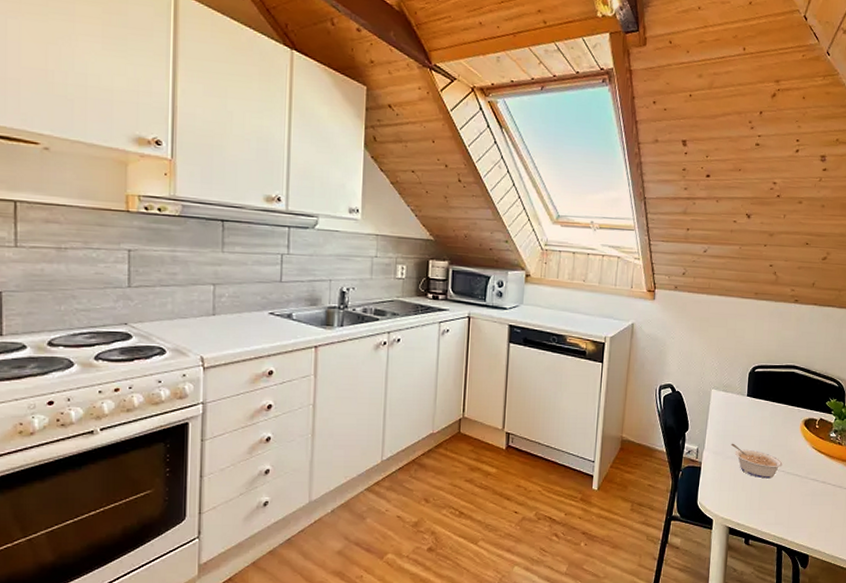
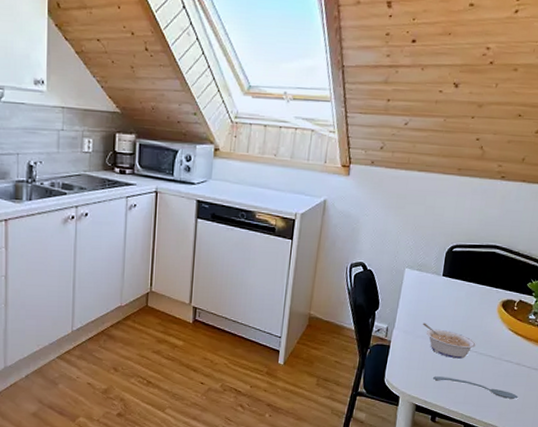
spoon: none [744,497,827,518] -> present [433,376,519,399]

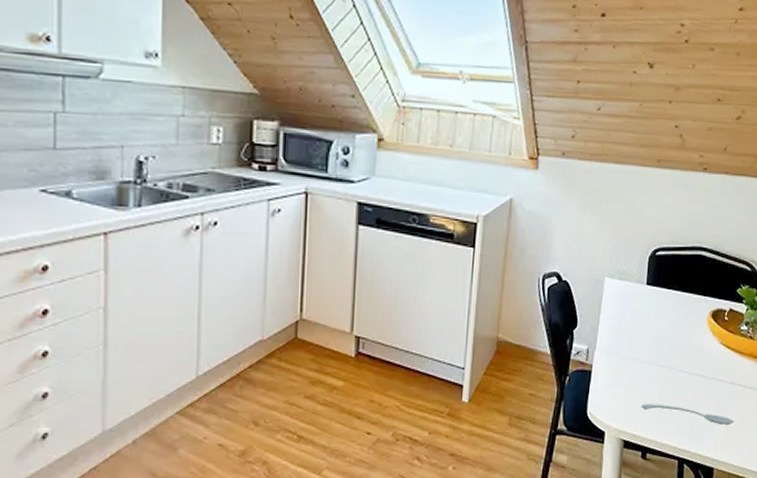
legume: present [422,323,477,359] -> none [626,341,687,382]

